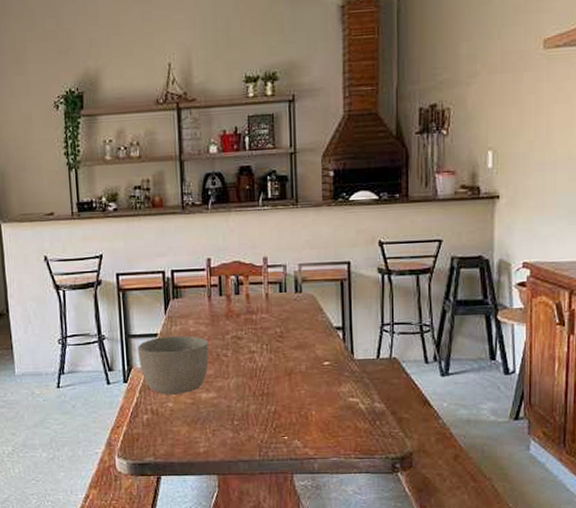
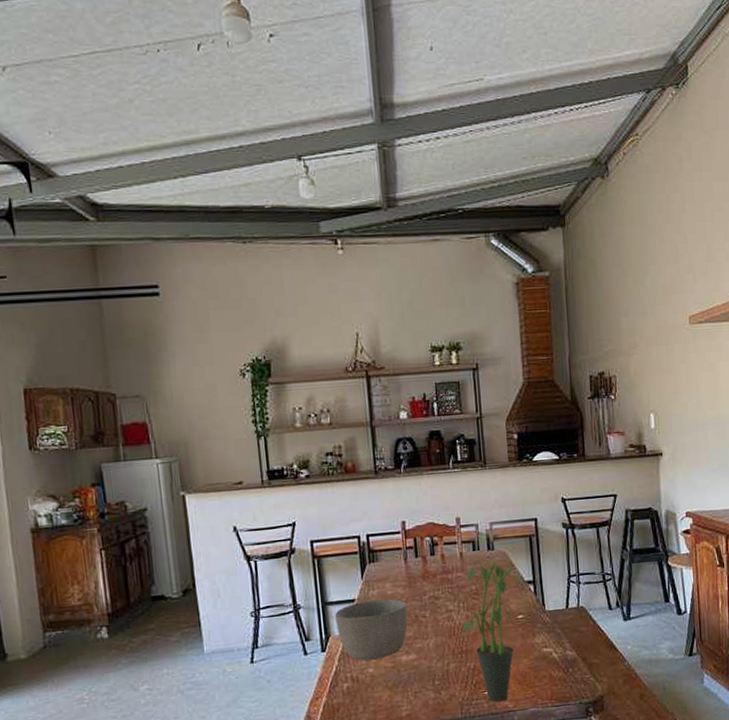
potted plant: none [264,301,332,448] -> present [462,559,524,702]

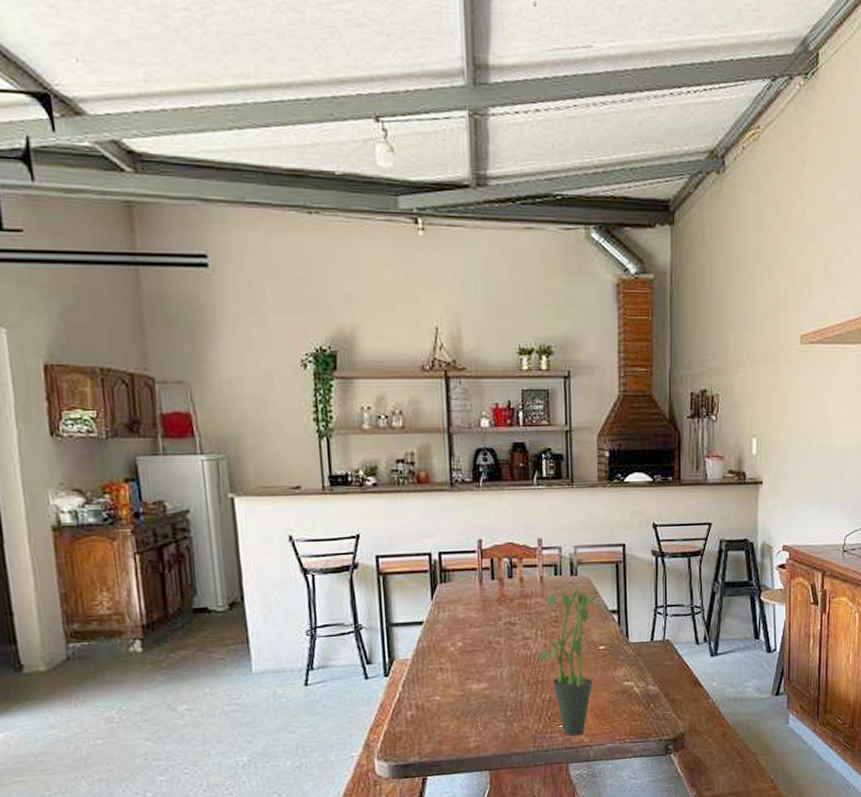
bowl: present [335,599,408,661] -> none [401,623,481,688]

